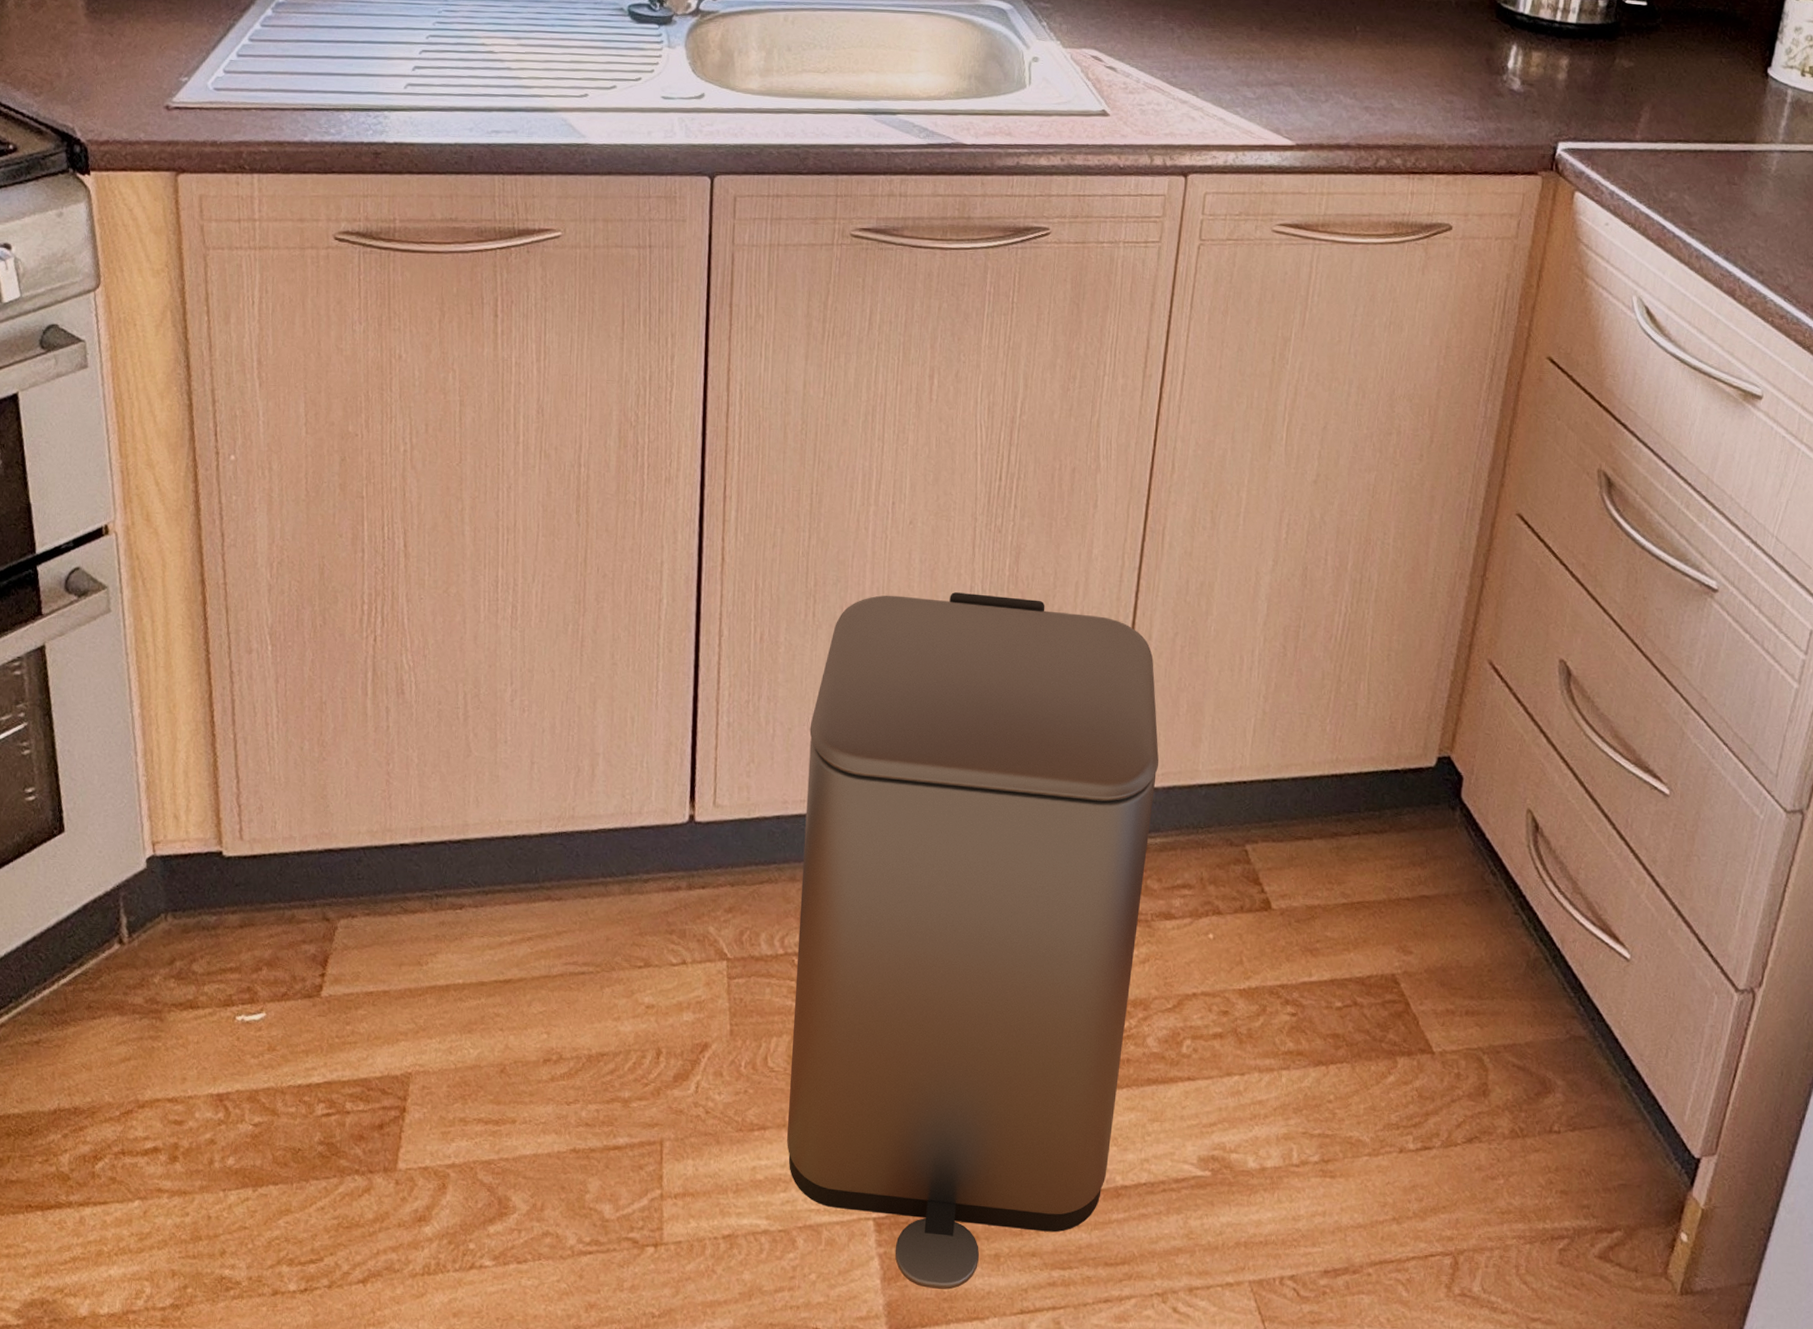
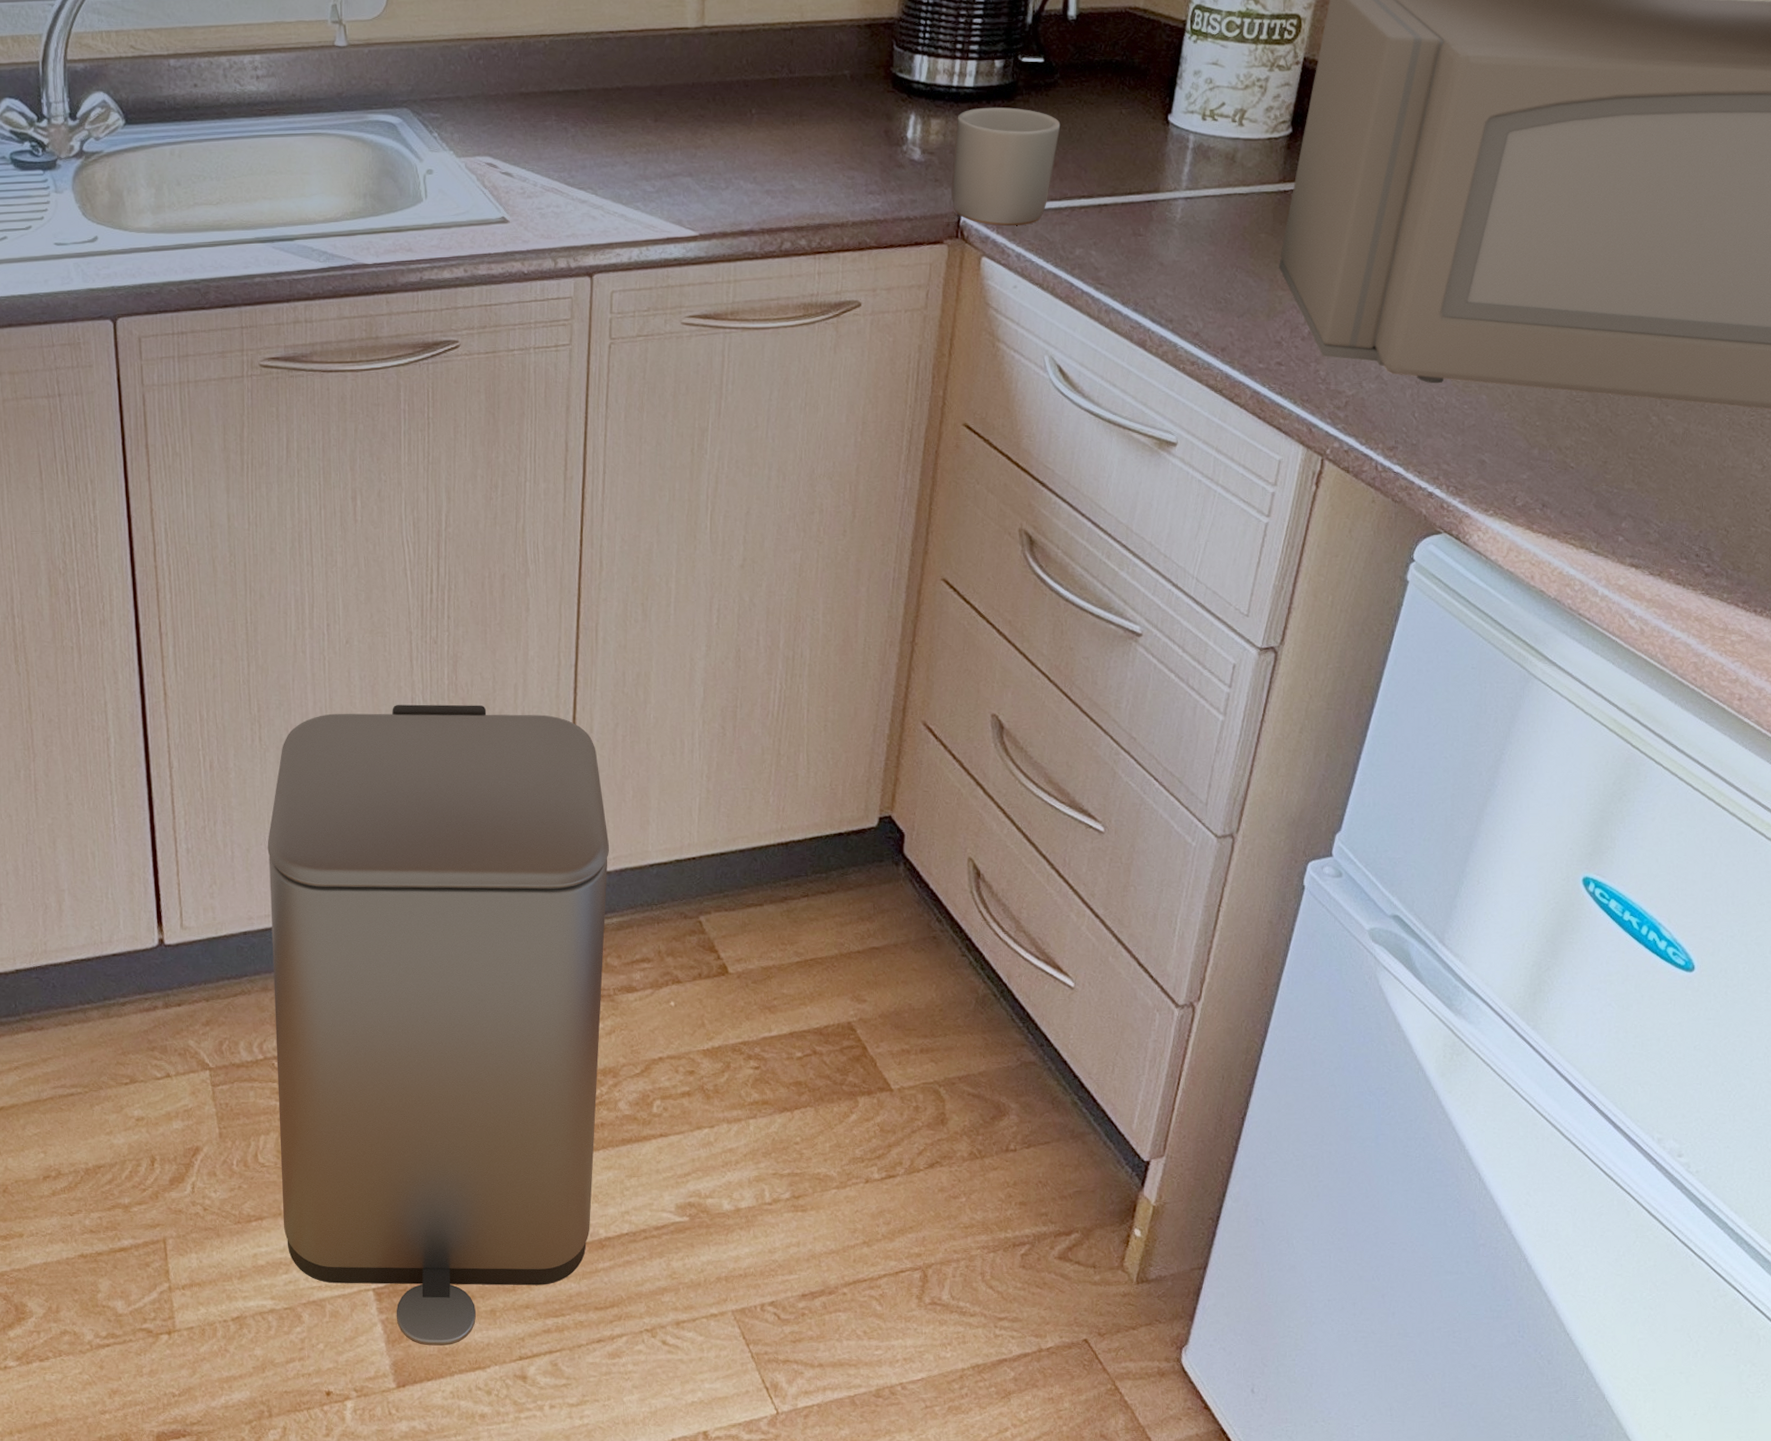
mug: none [1548,44,1661,164] -> present [951,107,1061,227]

